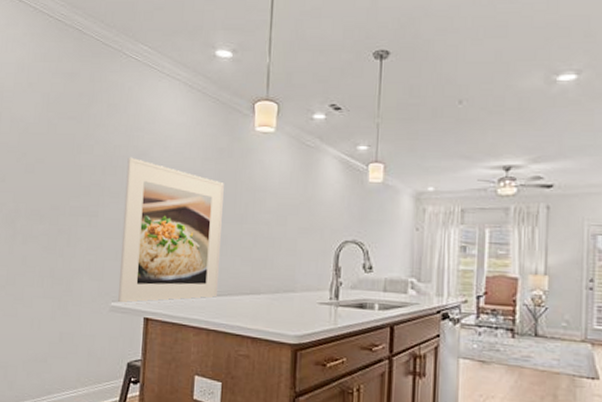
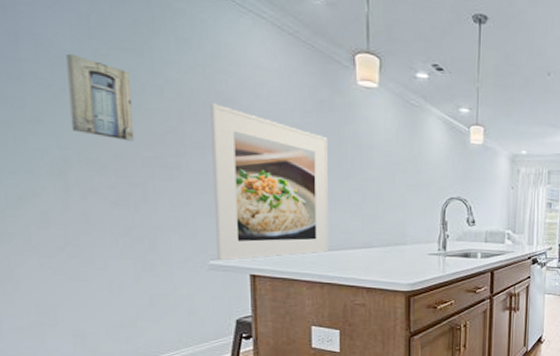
wall art: none [25,125,72,194] -> present [66,53,135,142]

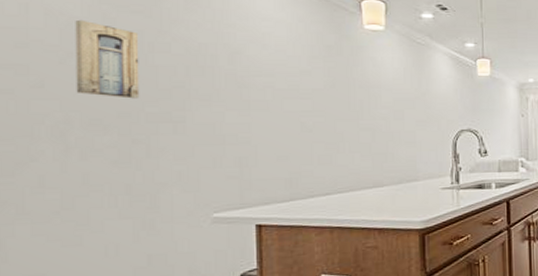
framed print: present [210,103,328,263] -> none [218,56,338,214]

